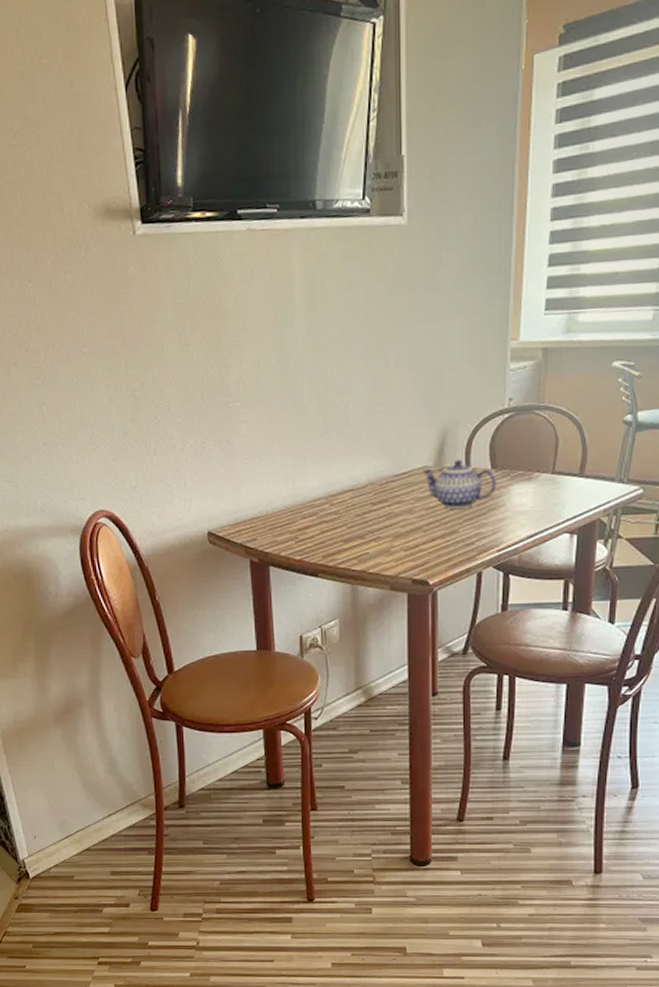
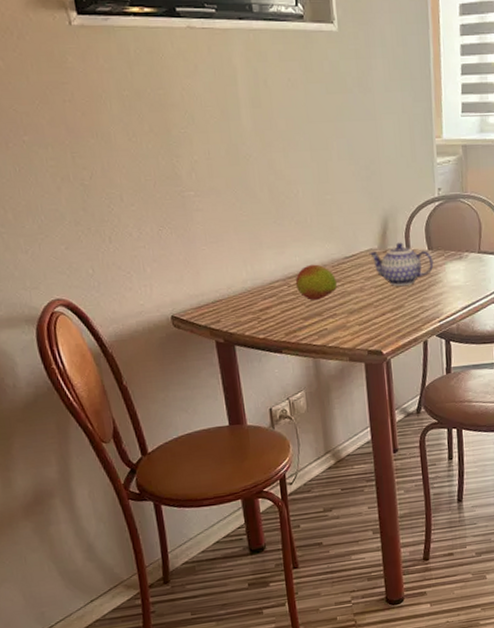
fruit: none [338,482,384,521] -> present [295,264,337,300]

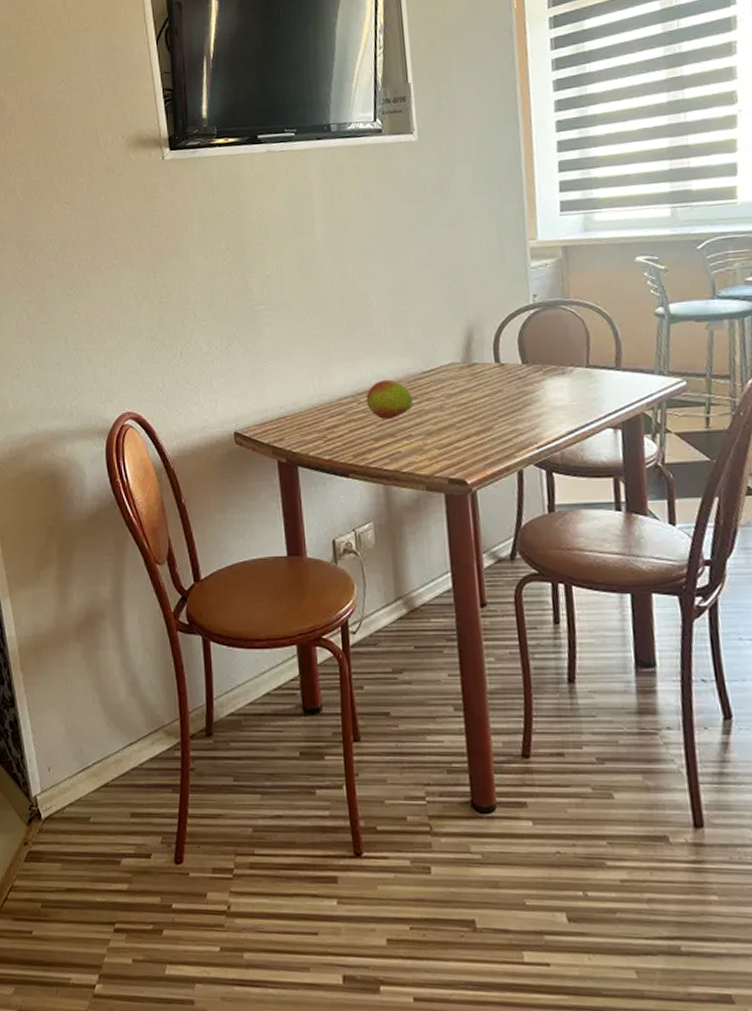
teapot: present [369,242,434,286] -> none [450,355,530,405]

